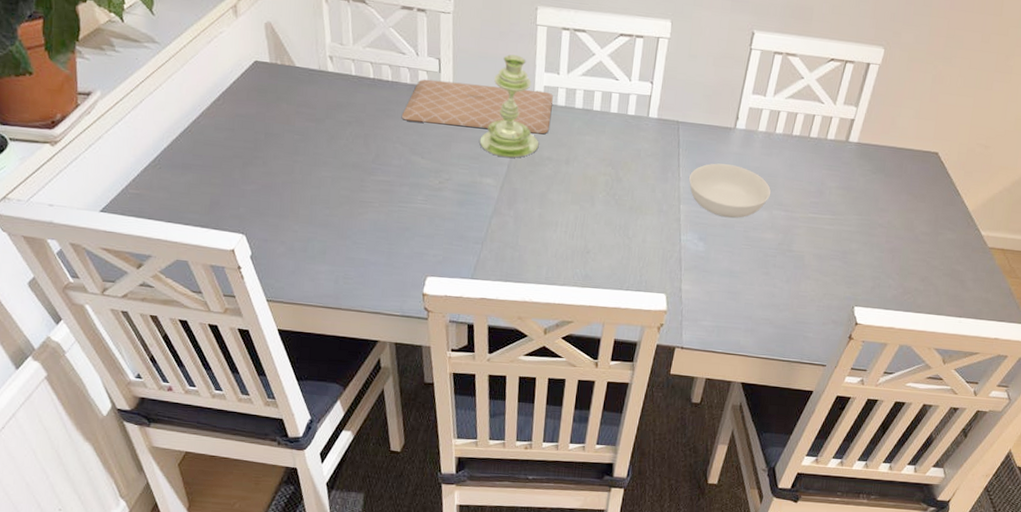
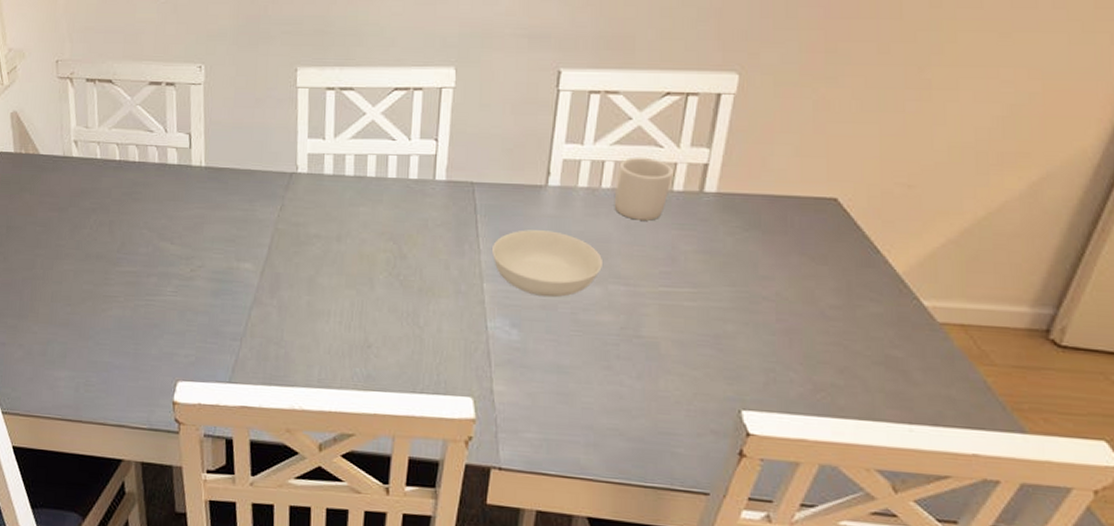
placemat: present [401,79,553,135] -> none [149,156,319,209]
candlestick: present [479,54,539,158] -> none [235,122,305,238]
mug: none [783,110,829,162] -> present [614,157,673,221]

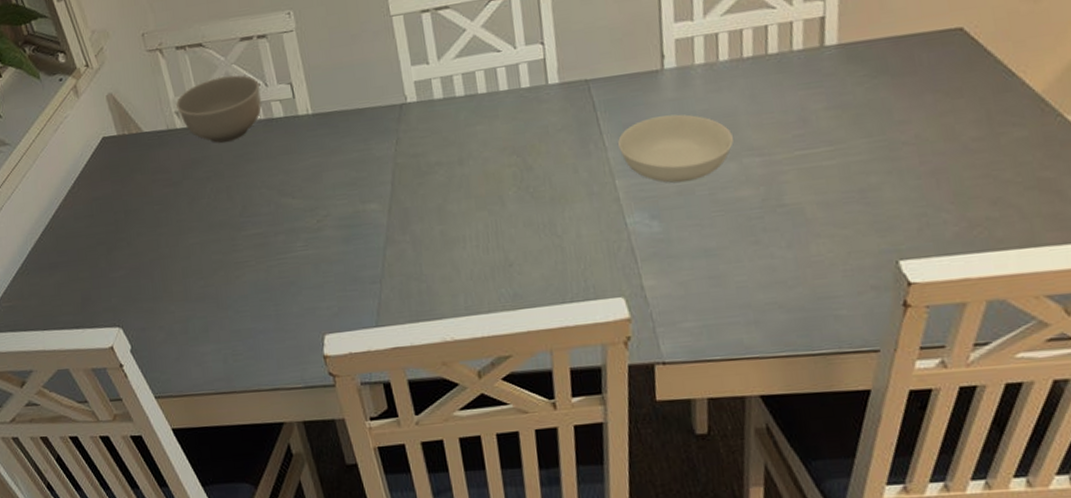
bowl: none [76,115,159,178] -> present [176,75,262,143]
mug: present [614,157,673,221] -> none [733,21,791,88]

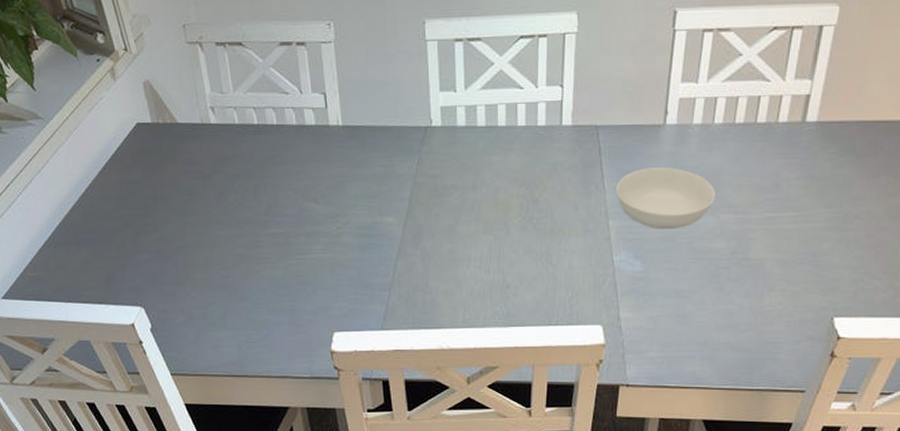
bowl: present [176,75,262,143] -> none [212,78,294,142]

